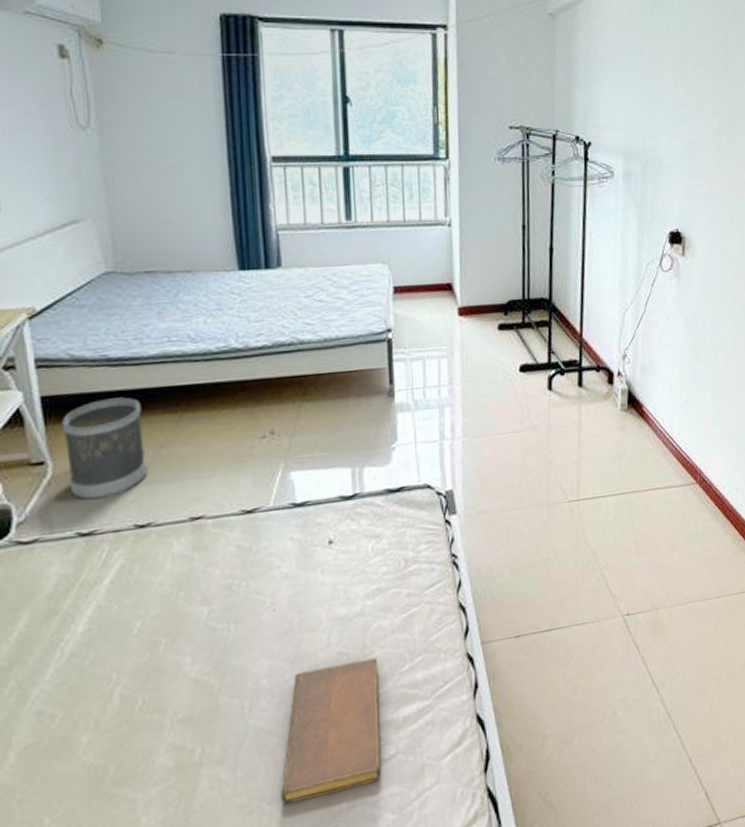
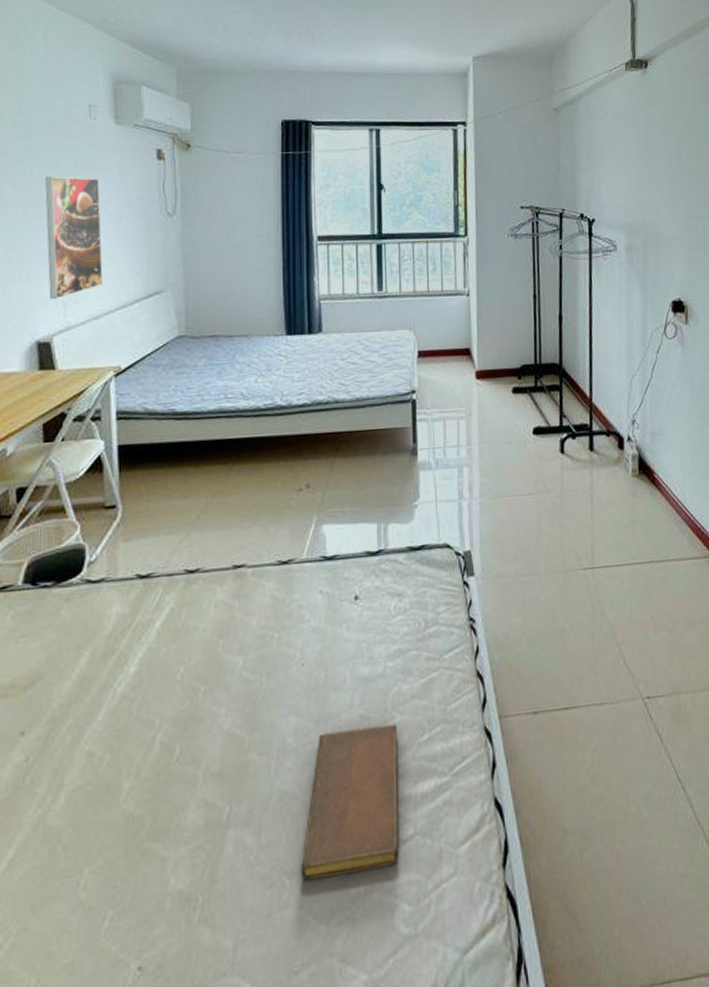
wastebasket: present [62,397,148,500] -> none [133,448,200,544]

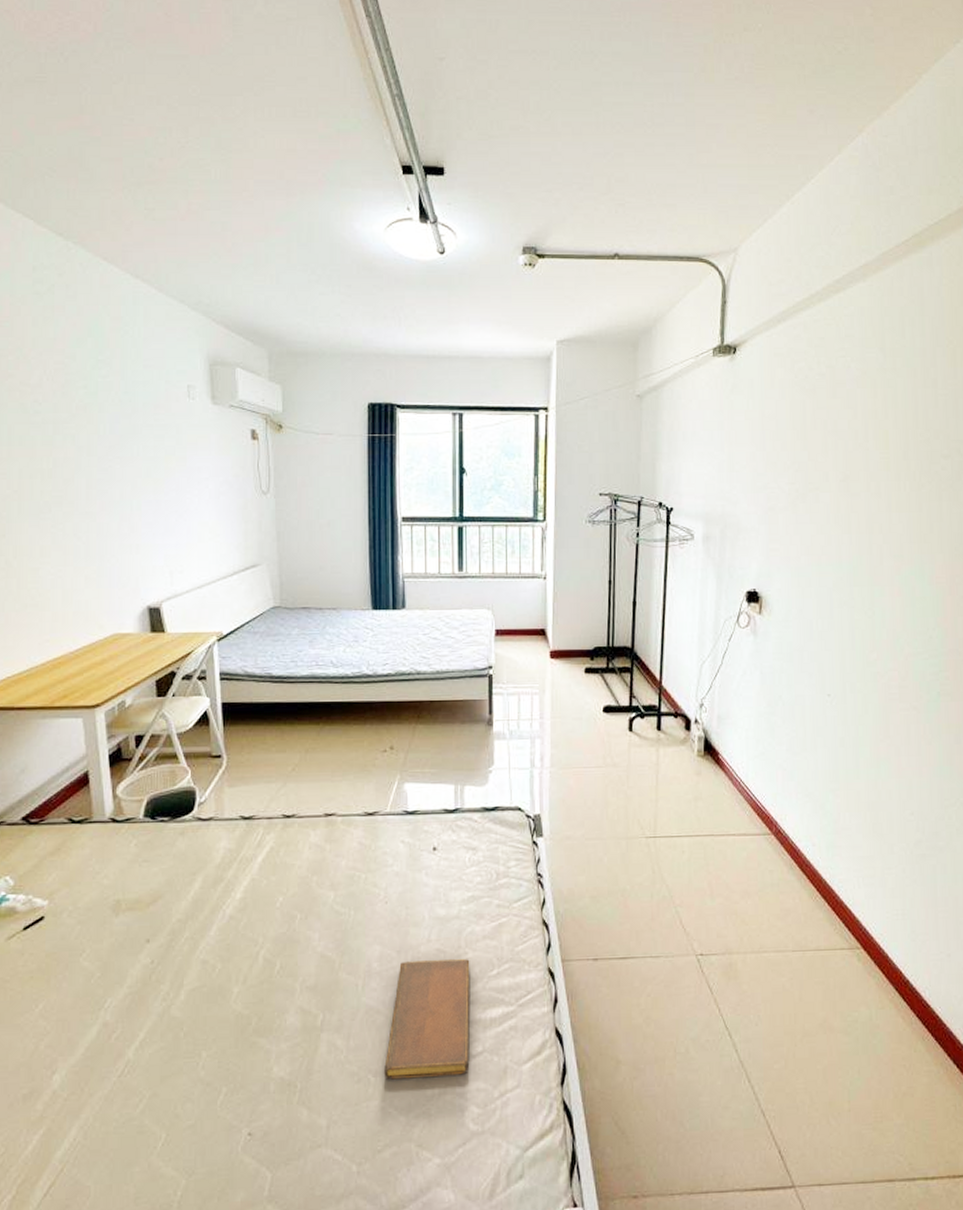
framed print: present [45,176,103,299] -> none [150,453,204,568]

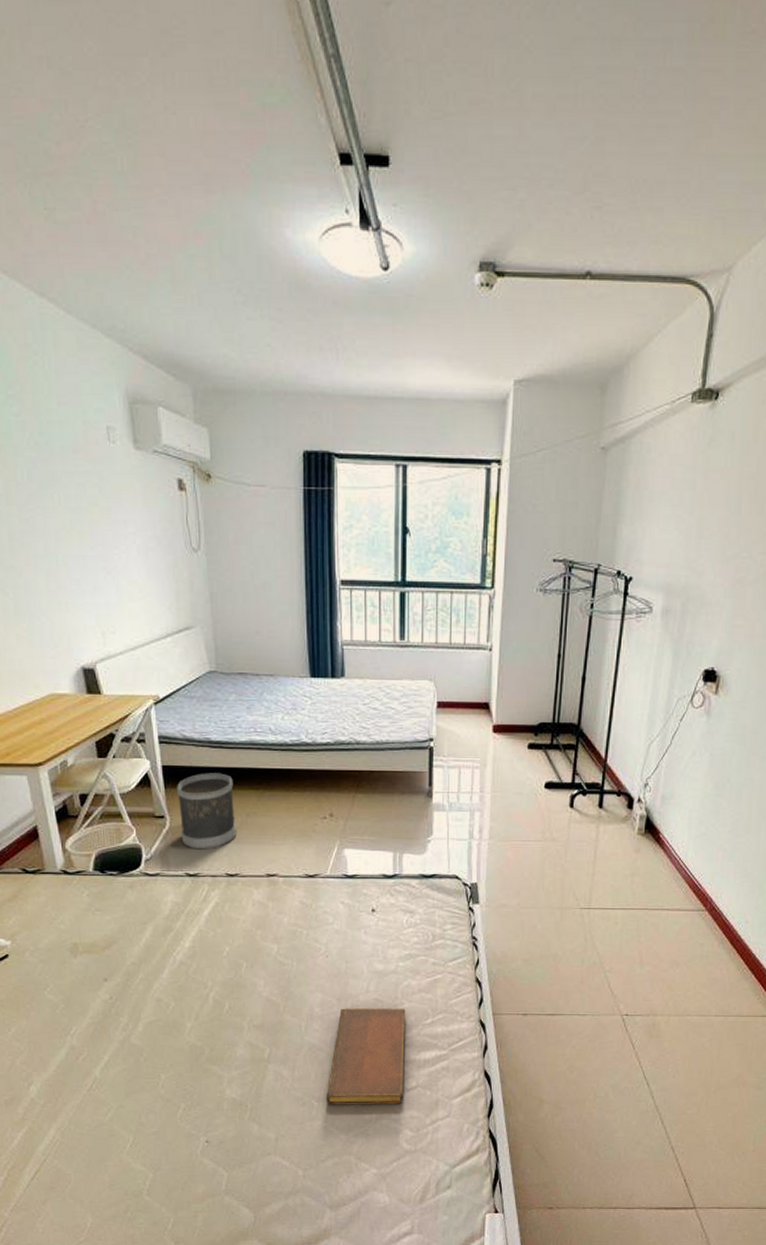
wastebasket: none [236,708,295,790] -> present [177,773,237,850]

